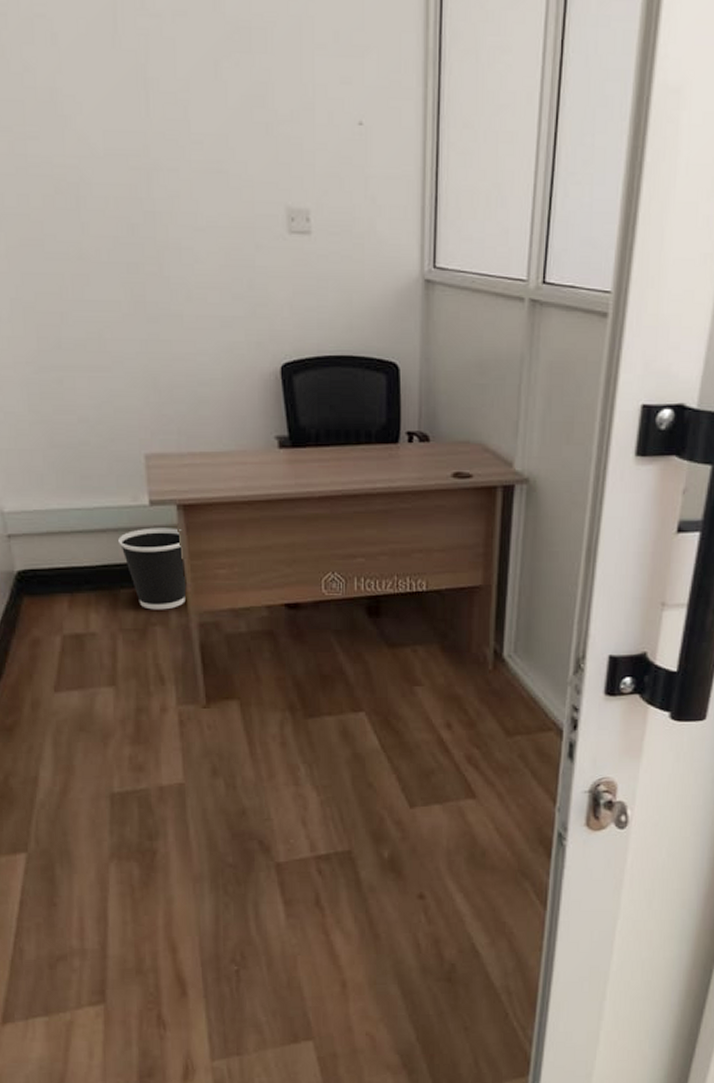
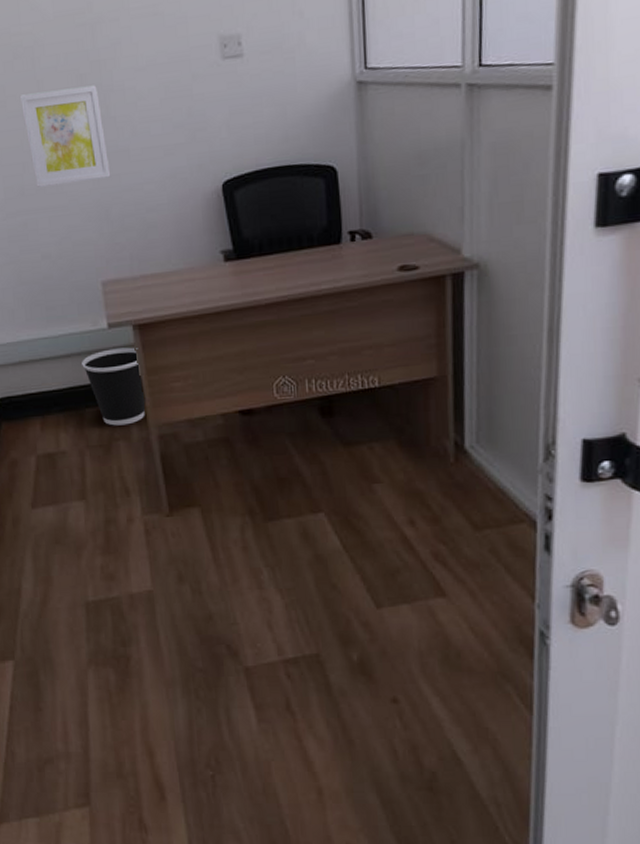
wall art: none [60,236,161,343] -> present [19,85,111,187]

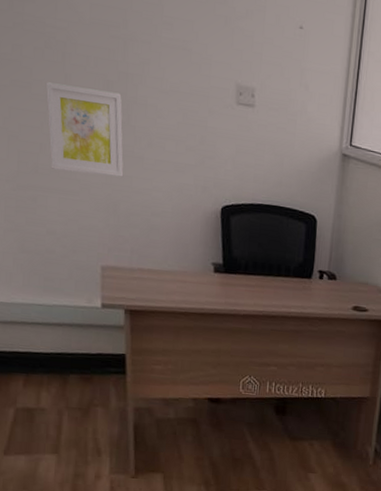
wastebasket: present [82,347,146,426] -> none [72,326,129,395]

